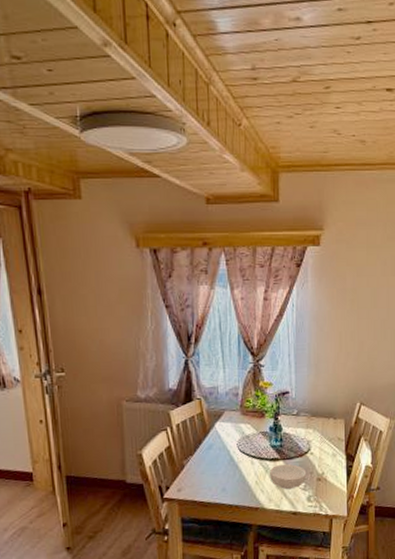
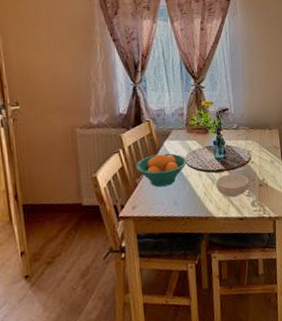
fruit bowl: none [183,435,239,471] -> present [135,153,187,187]

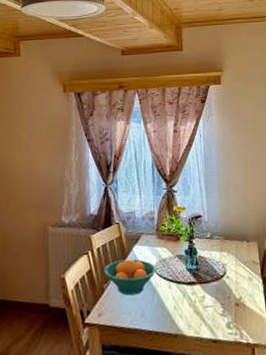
cereal bowl: present [216,173,250,198] -> none [187,288,225,316]

